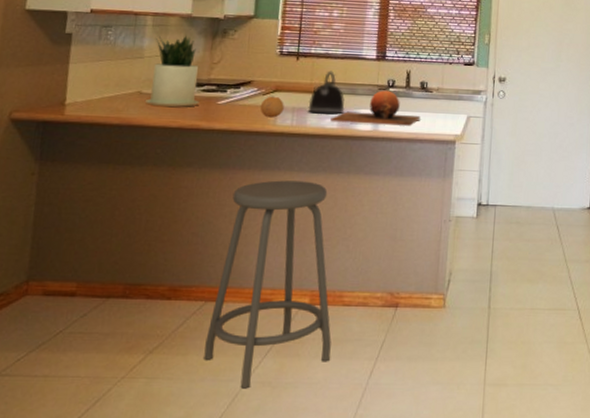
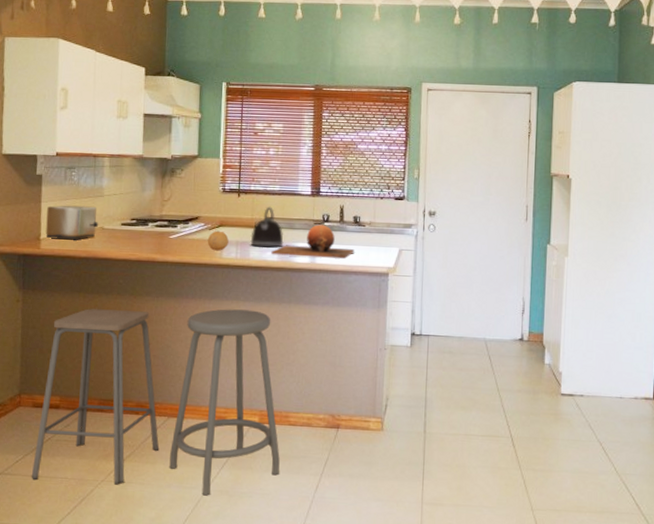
bar stool: none [34,182,193,382] -> present [31,309,160,485]
toaster: none [72,66,136,106] -> present [46,205,99,240]
planter: present [144,35,199,108] -> none [107,175,154,242]

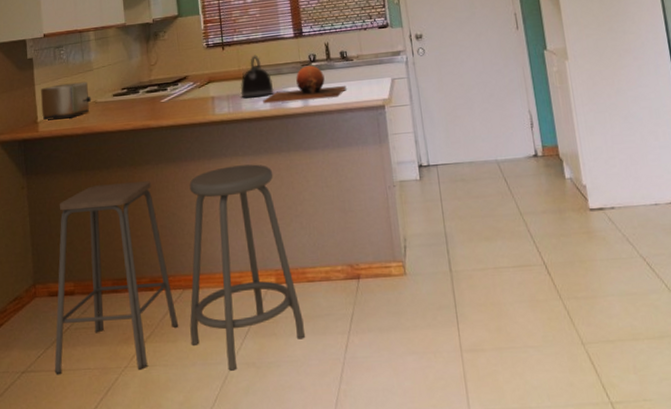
fruit: present [207,230,229,251] -> none [198,87,220,109]

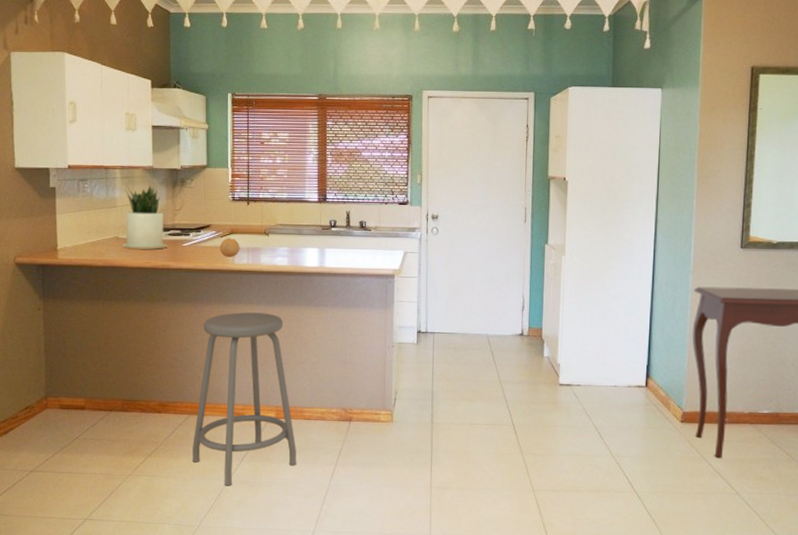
toaster: present [41,81,92,121] -> none [62,216,114,250]
bar stool: present [54,181,179,374] -> none [61,315,182,479]
planter: none [99,43,146,113] -> present [122,185,167,250]
fruit: none [198,87,220,109] -> present [219,238,240,257]
kettle: present [240,55,274,99] -> none [261,213,293,254]
chopping board: present [263,65,347,104] -> none [281,230,362,262]

